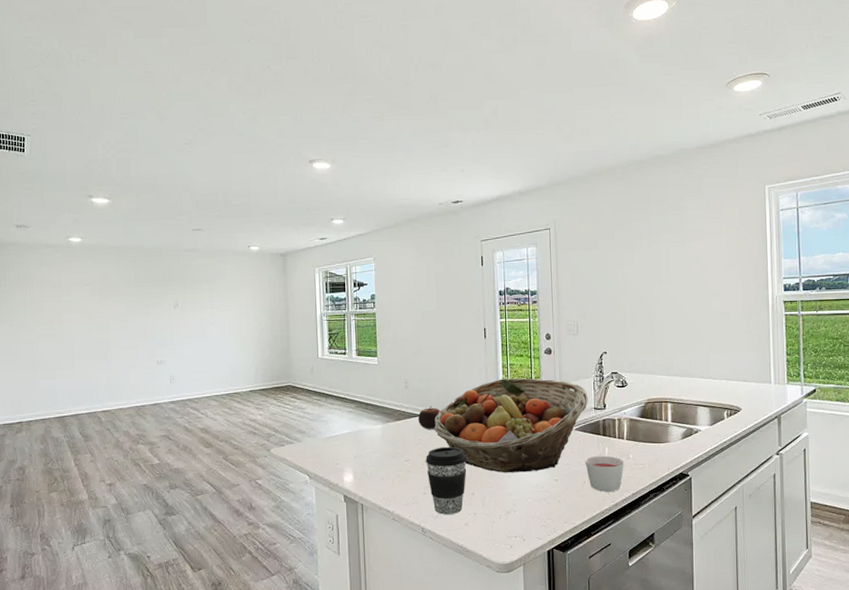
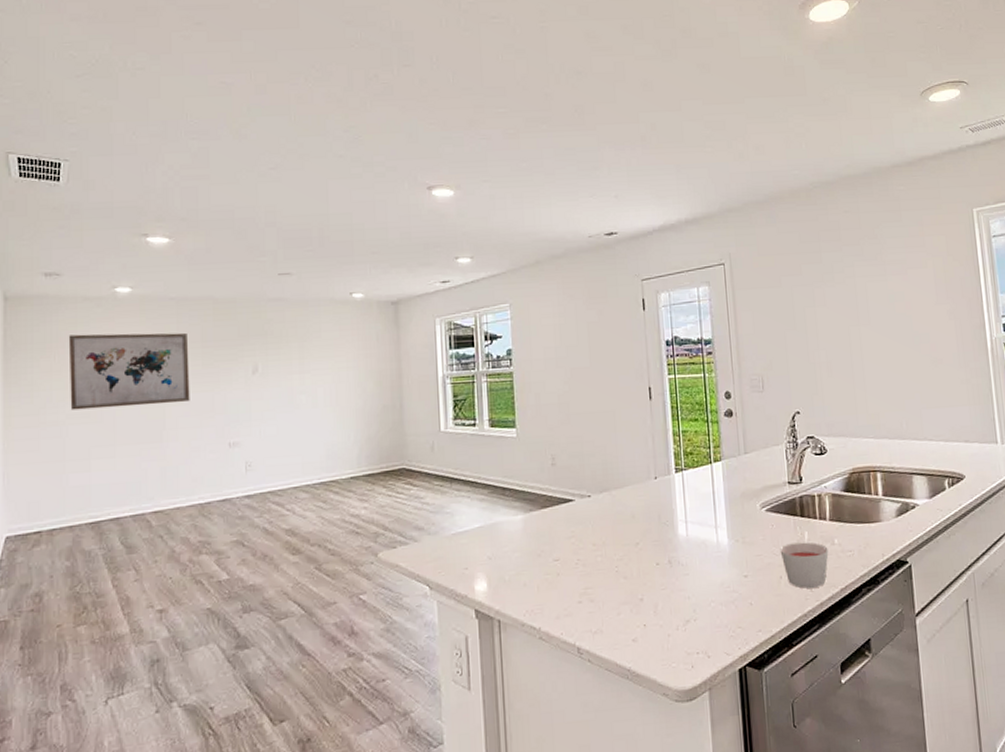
wall art: none [36,273,128,332] -> present [68,332,190,410]
apple: present [418,406,441,429] -> none [569,488,598,518]
coffee cup: present [426,446,468,514] -> none [580,539,634,629]
fruit basket: present [434,378,588,473] -> none [589,448,781,571]

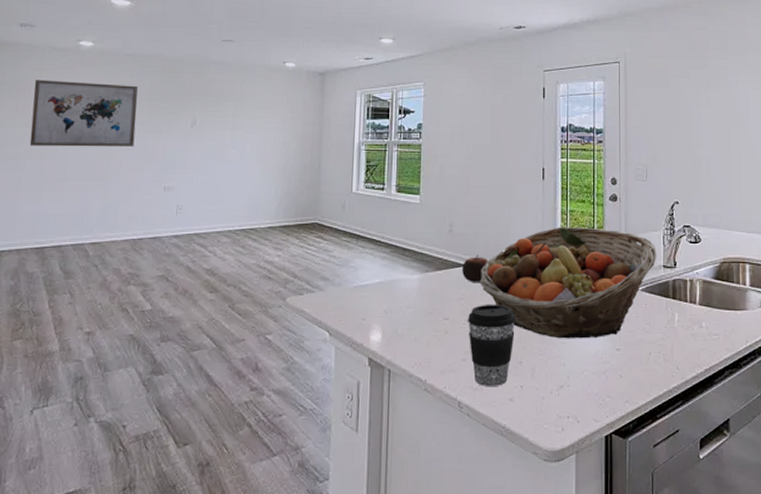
apple: none [569,488,598,518] -> present [462,255,489,282]
coffee cup: none [580,539,634,629] -> present [468,304,517,386]
fruit basket: none [589,448,781,571] -> present [479,227,657,339]
candle: present [780,542,829,589] -> none [651,323,696,366]

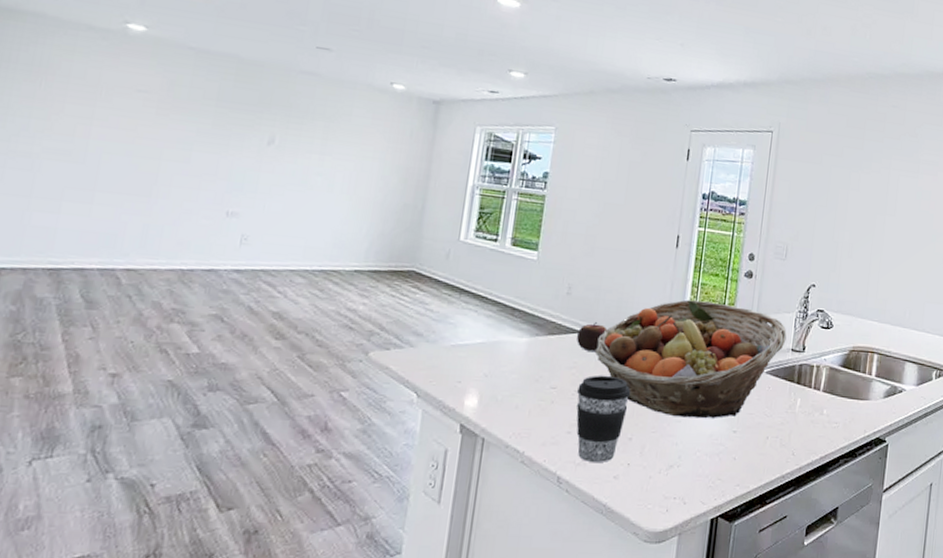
wall art: present [29,79,138,147] -> none [48,62,202,160]

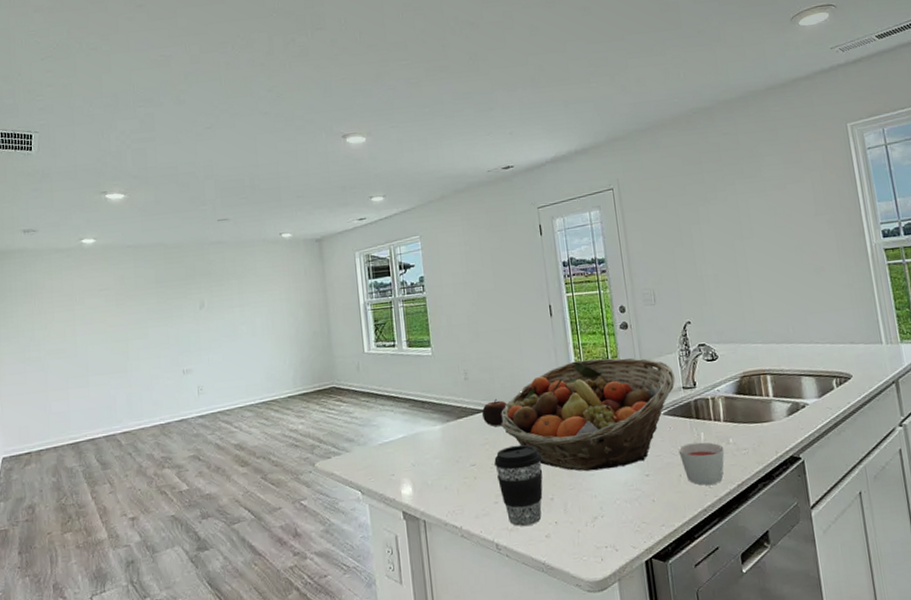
candle: none [771,407,817,452] -> present [678,442,725,486]

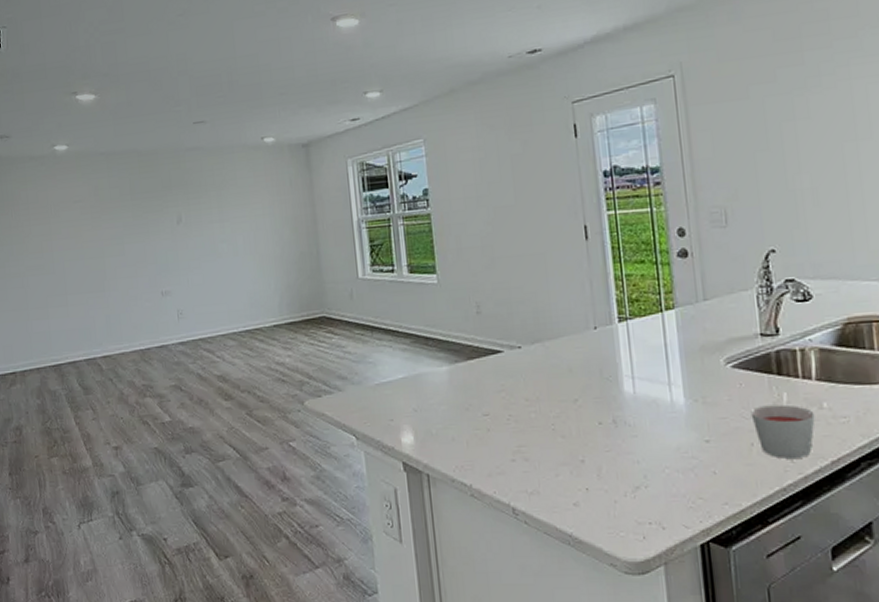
apple: present [482,399,508,427] -> none [498,339,529,371]
coffee cup: present [494,444,543,526] -> none [512,394,572,490]
fruit basket: present [501,357,675,472] -> none [520,293,751,432]

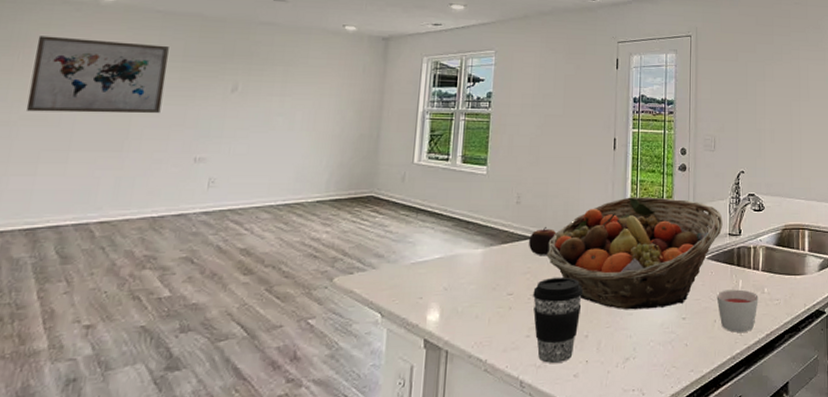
wall art: none [20,186,125,263] -> present [25,36,169,114]
apple: none [498,339,529,371] -> present [529,227,557,255]
coffee cup: none [512,394,572,490] -> present [533,277,584,363]
fruit basket: none [520,293,751,432] -> present [546,197,723,310]

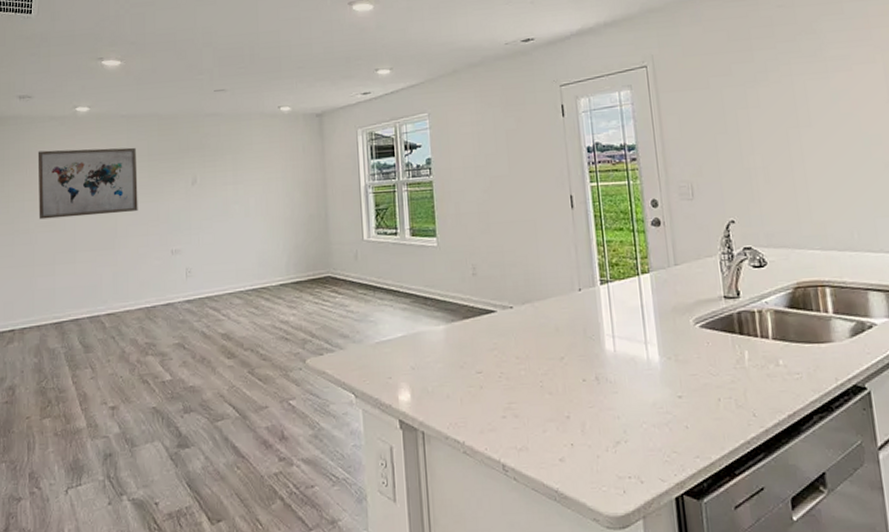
apple: present [529,227,557,255] -> none [491,299,520,330]
coffee cup: present [533,277,584,363] -> none [503,352,559,446]
fruit basket: present [546,197,723,310] -> none [512,258,715,388]
candle: present [716,289,759,333] -> none [717,362,773,413]

